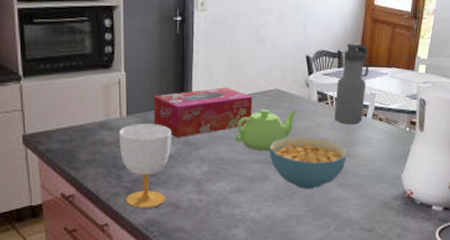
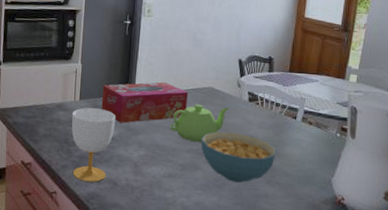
water bottle: present [334,43,370,125] -> none [264,50,300,126]

